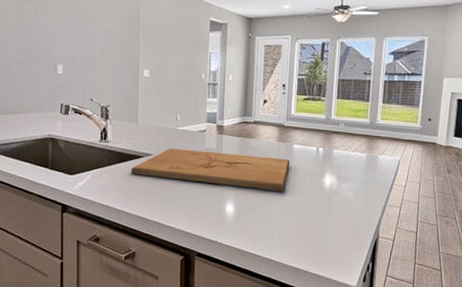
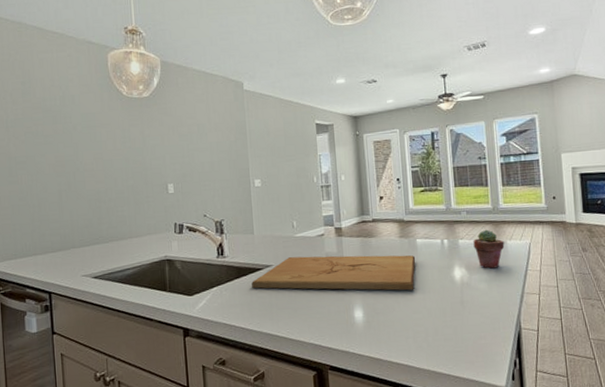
potted succulent: none [346,142,376,180] -> present [473,229,505,269]

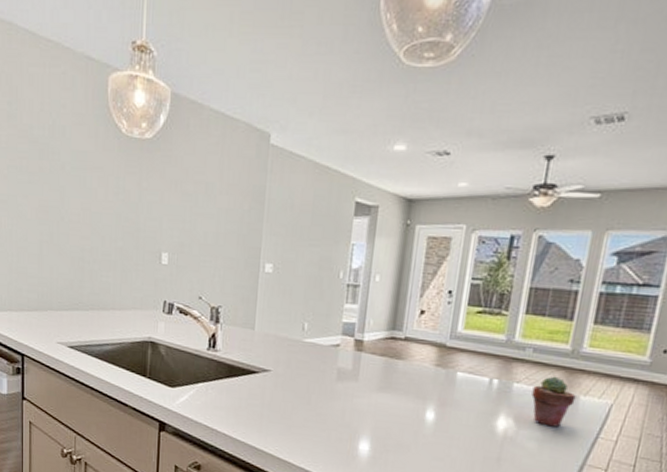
cutting board: present [252,255,416,291] -> none [243,365,451,433]

